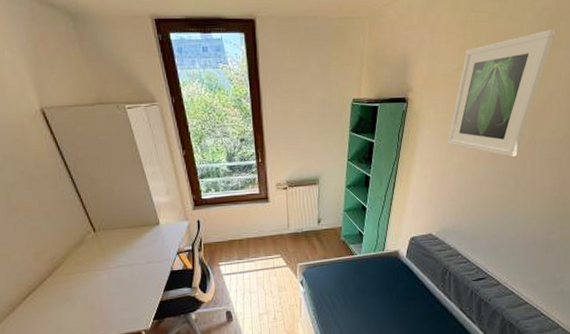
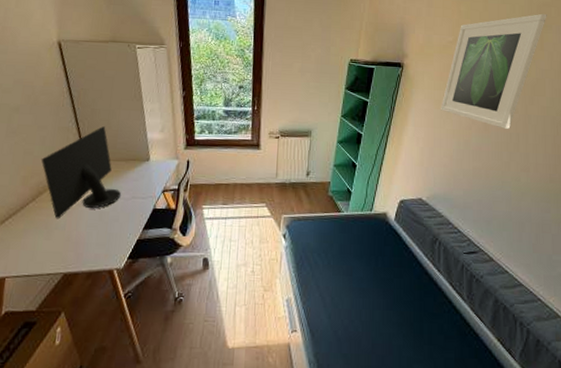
computer monitor: none [49,195,136,291] -> present [41,126,121,219]

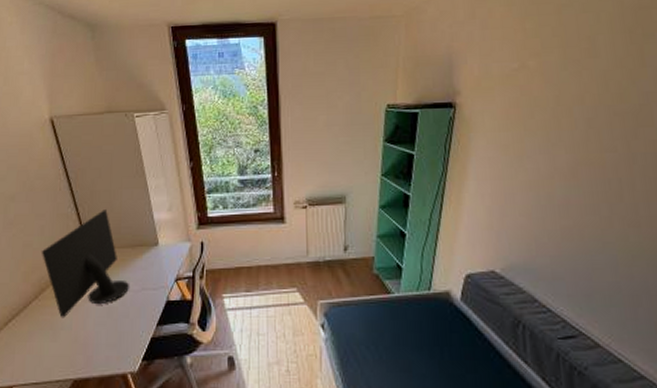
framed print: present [441,13,547,129] -> none [509,19,647,174]

